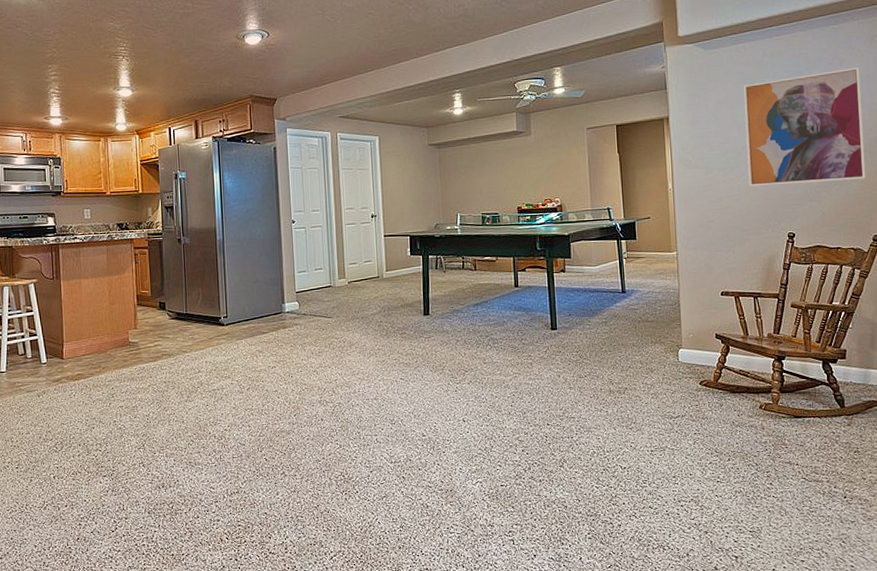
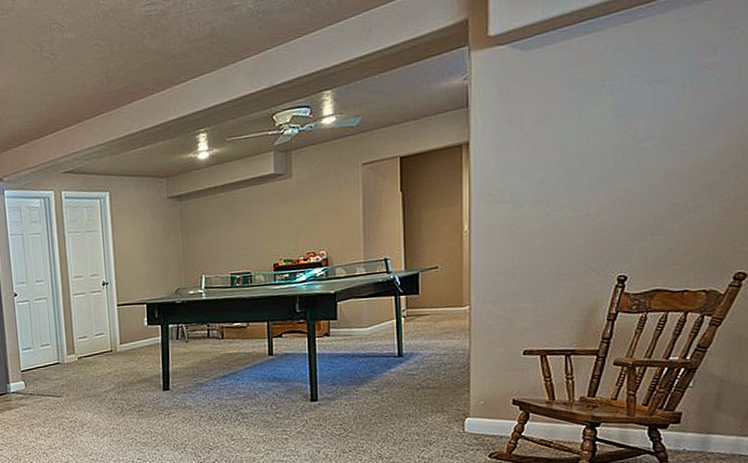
wall art: present [743,67,866,187] -> none [570,54,741,222]

